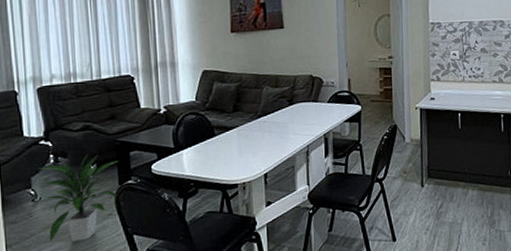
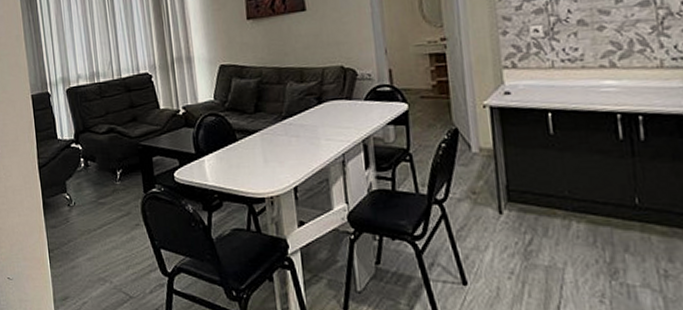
indoor plant: present [39,154,119,242] -> none [72,158,144,251]

